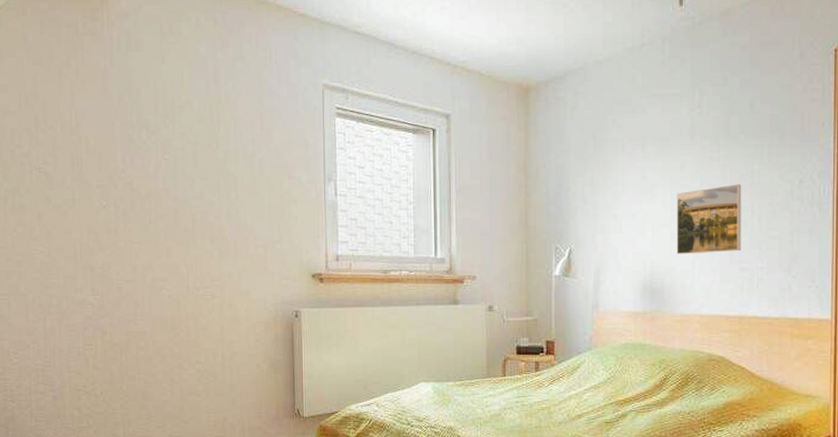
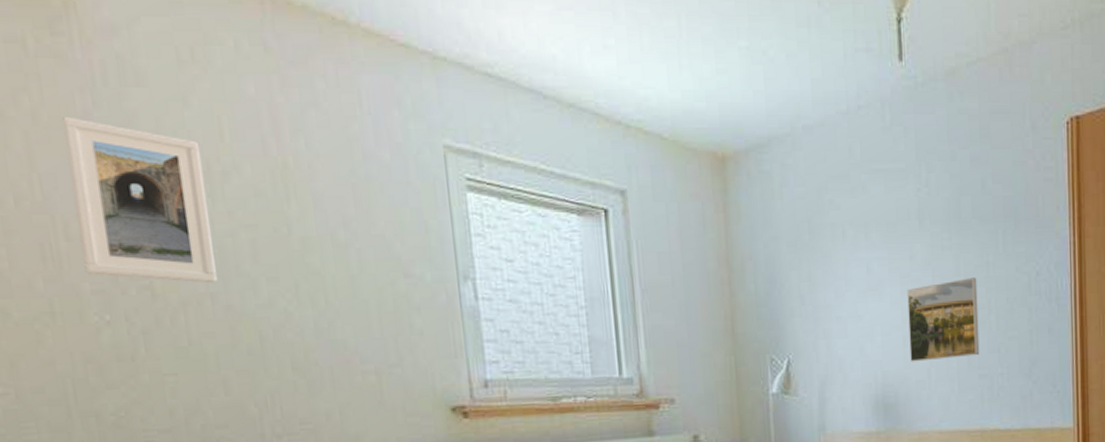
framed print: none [93,72,170,182] -> present [63,116,217,284]

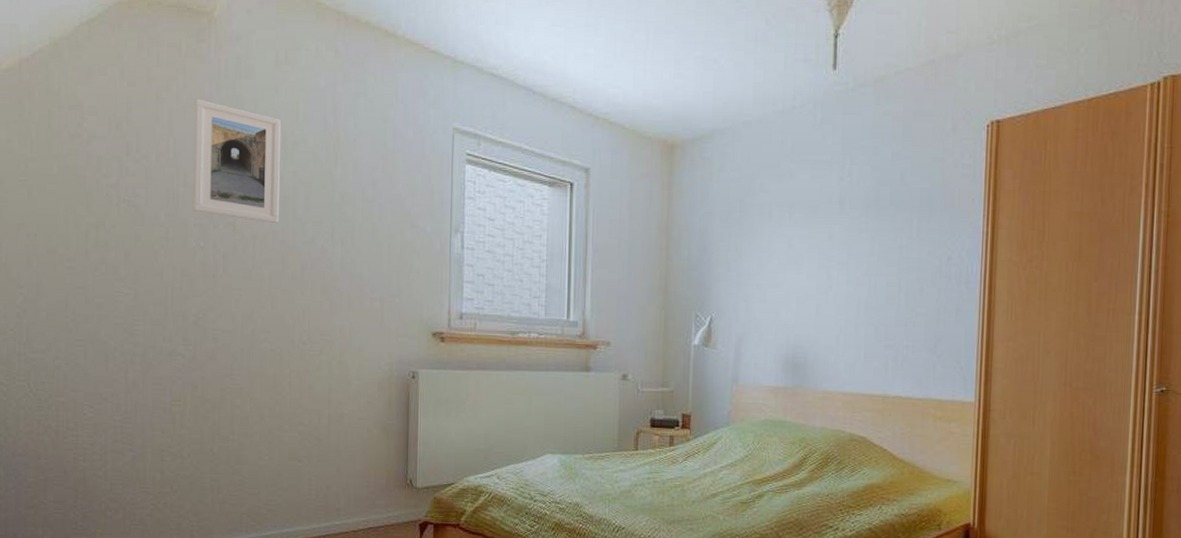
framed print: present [907,277,980,362] -> none [821,258,890,329]

